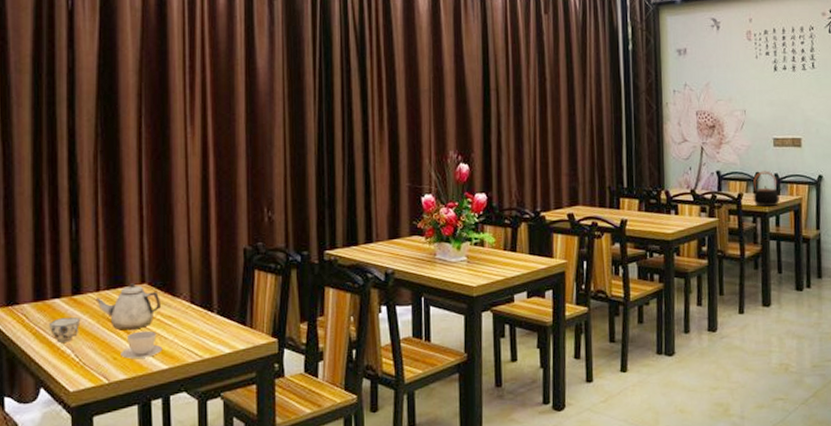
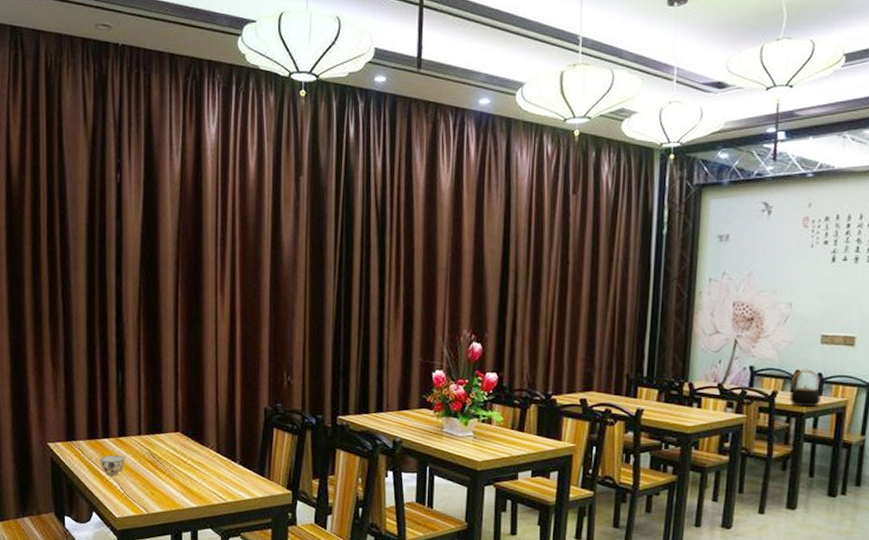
teapot: present [95,283,162,331] -> none [137,431,193,471]
teacup: present [121,330,163,359] -> none [158,472,192,496]

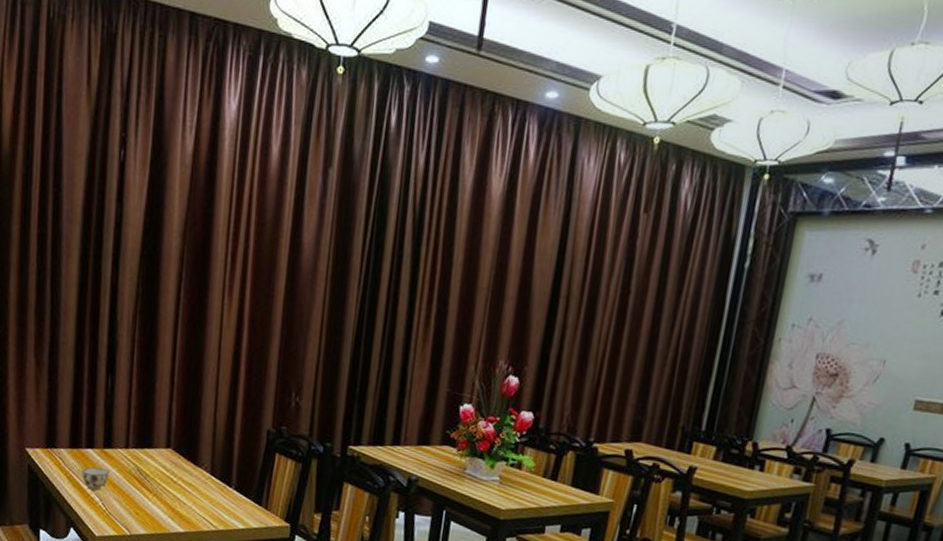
teapot: present [789,369,826,407] -> none [867,437,912,482]

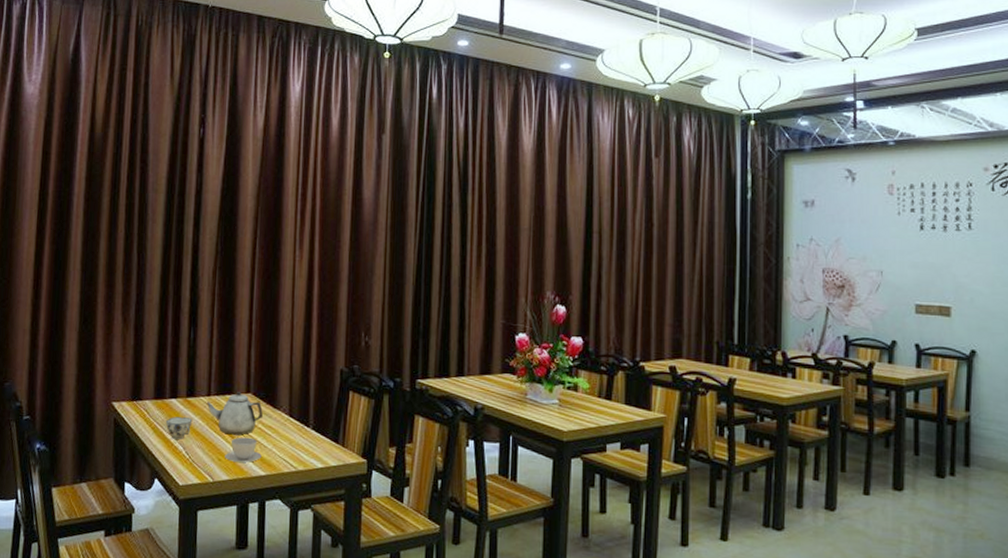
teapot: none [124,446,184,491] -> present [206,392,264,435]
teacup: none [142,492,181,518] -> present [225,437,262,462]

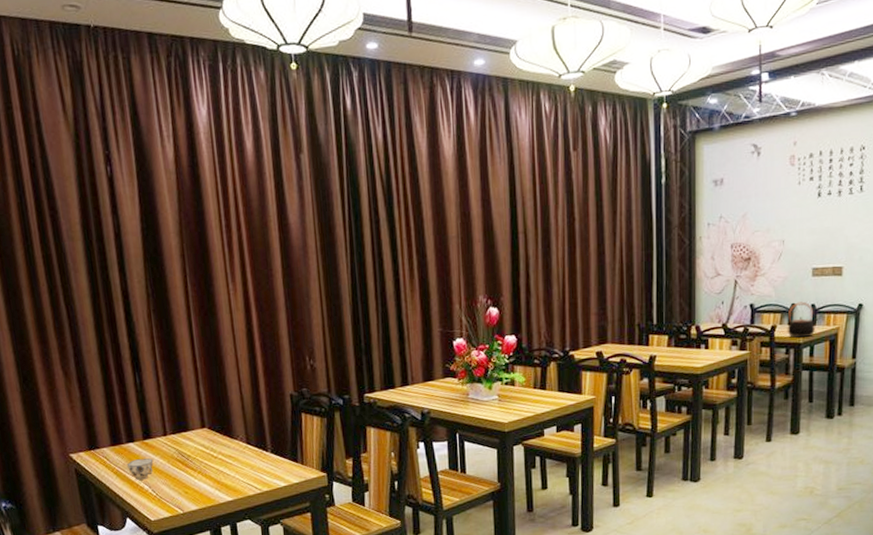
teapot: present [206,392,264,435] -> none [164,428,222,469]
teacup: present [225,437,262,462] -> none [191,468,226,492]
teapot: none [887,339,924,380] -> present [787,301,819,338]

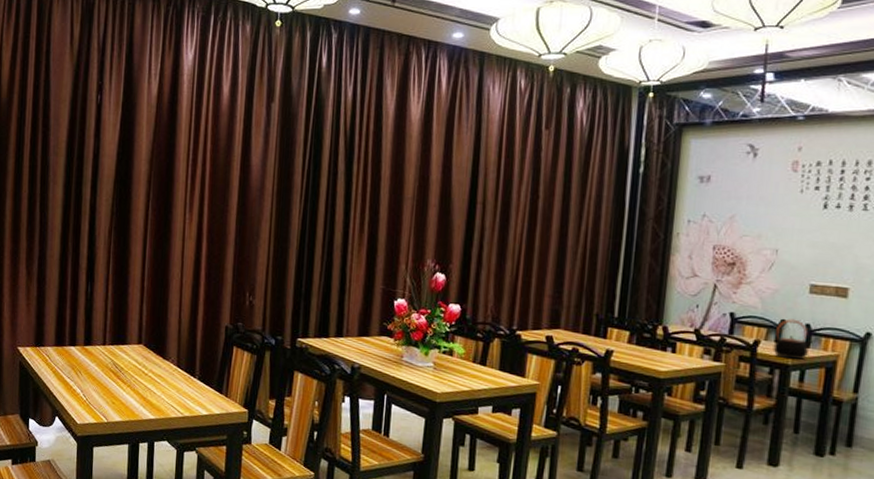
teacup: present [126,457,154,480] -> none [65,362,90,383]

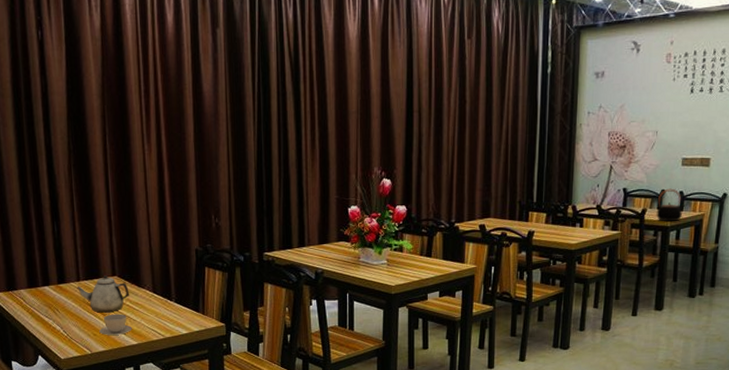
teapot: none [102,342,154,382] -> present [76,276,130,313]
teacup: none [118,383,152,407] -> present [99,314,132,335]

